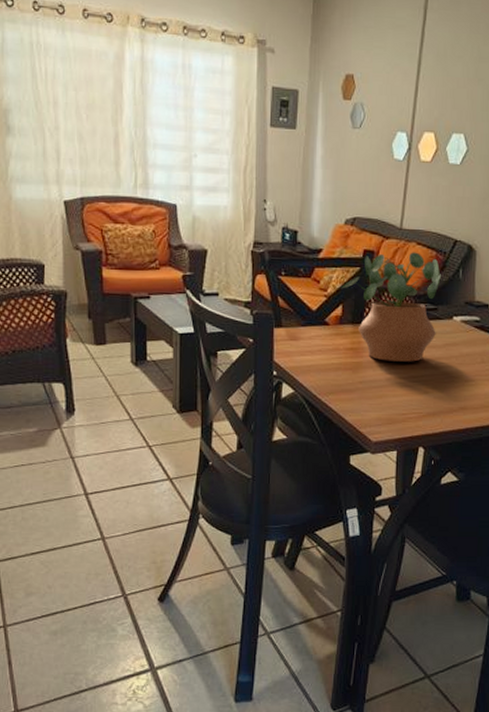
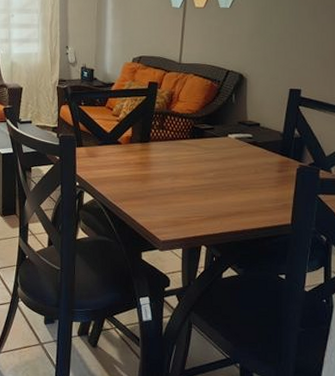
potted plant: present [340,252,441,362] -> none [130,82,216,173]

